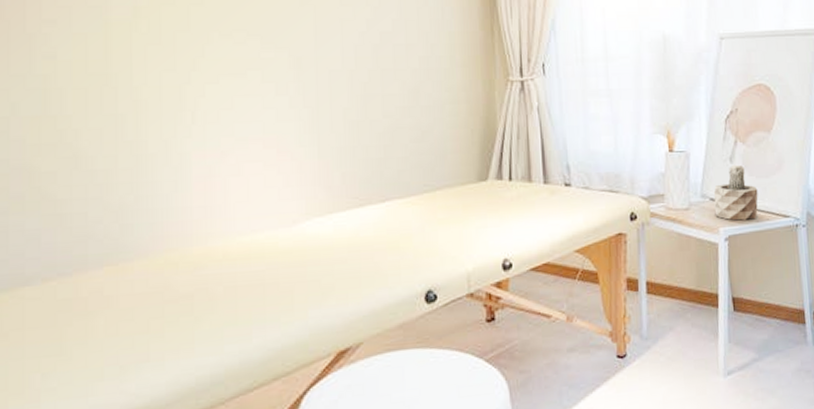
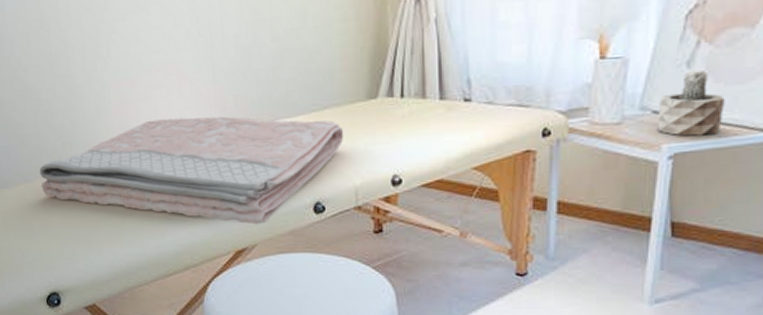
towel: none [82,195,456,319] -> present [39,116,344,225]

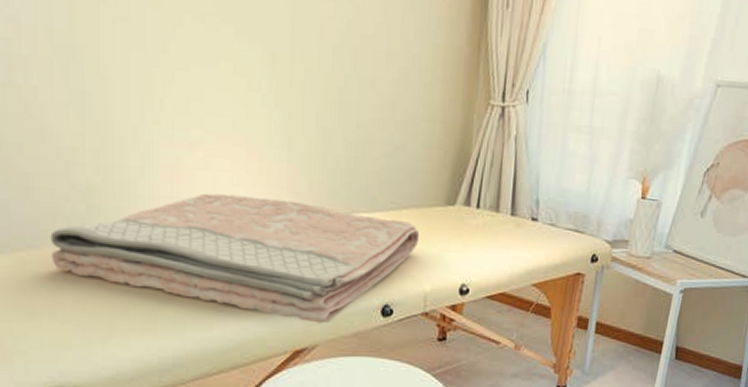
succulent plant: present [657,69,725,136] -> none [675,219,722,276]

